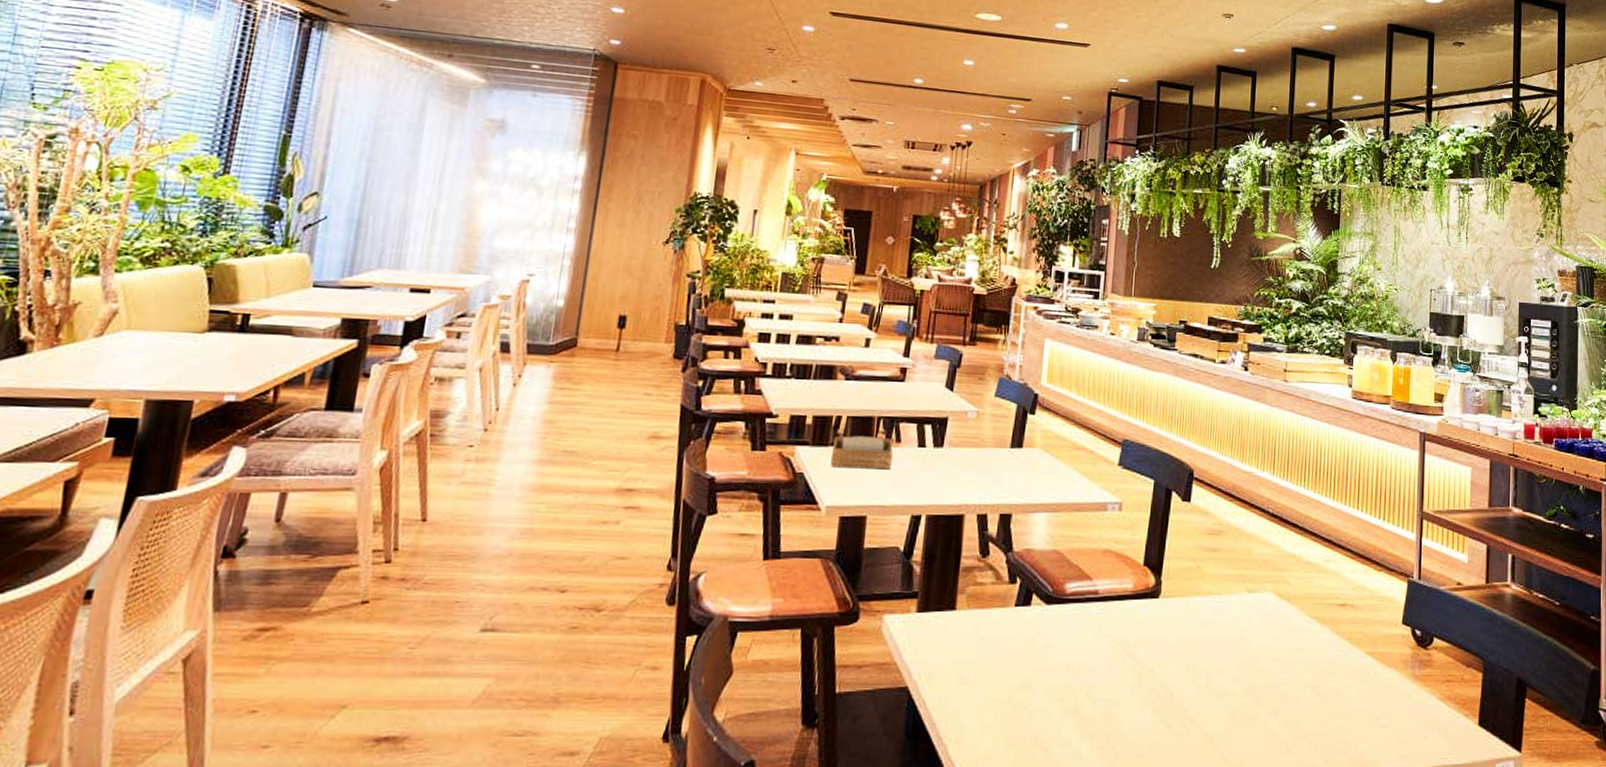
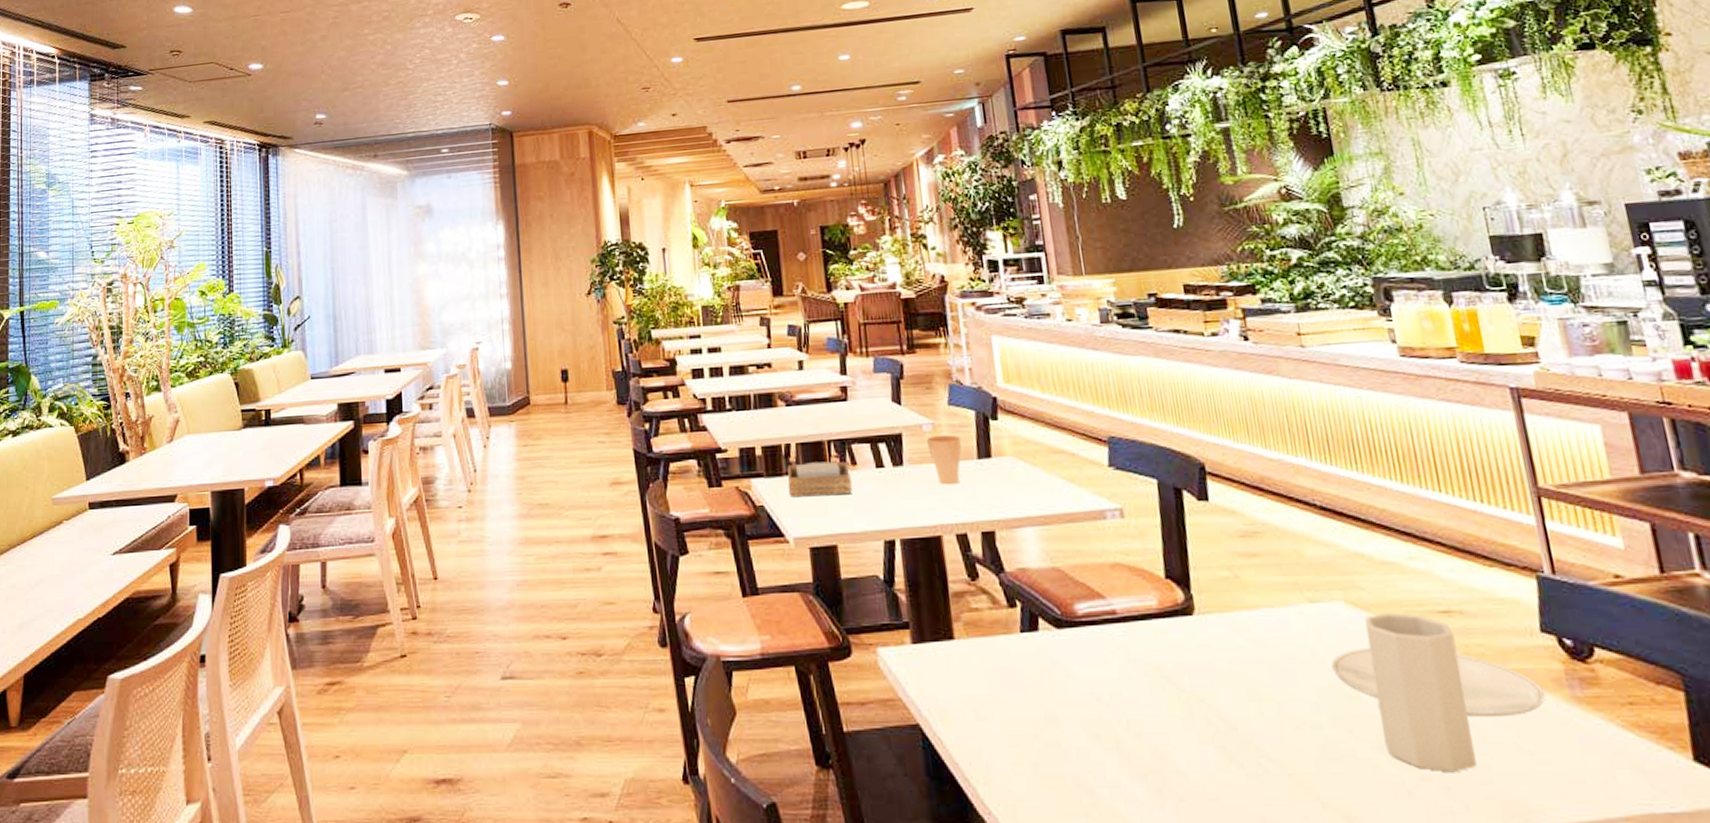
cup: none [969,422,1000,469] -> present [927,434,962,485]
plate: none [1254,631,1396,690] -> present [1331,647,1546,718]
cup: none [1279,604,1344,734] -> present [1364,613,1477,773]

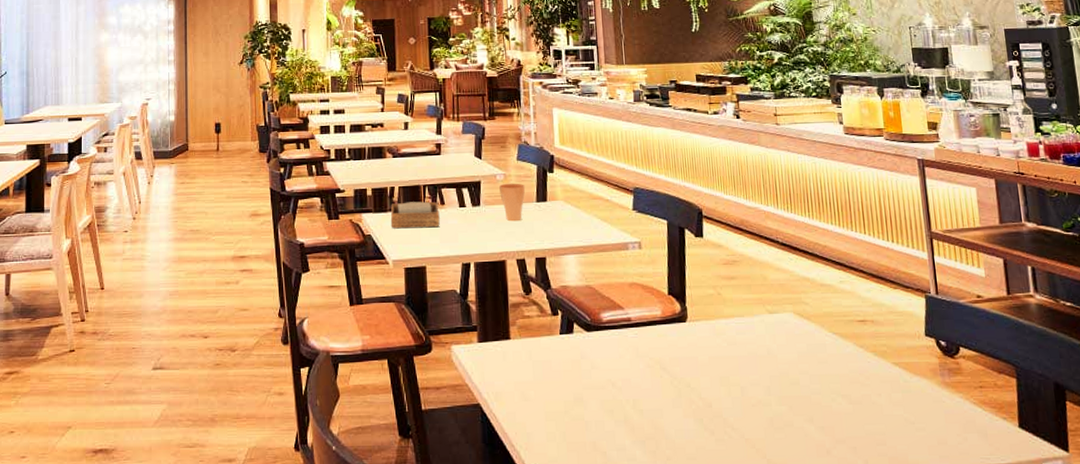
plate: present [1331,647,1546,718] -> none [781,346,926,398]
cup: present [1364,613,1477,773] -> none [806,321,875,437]

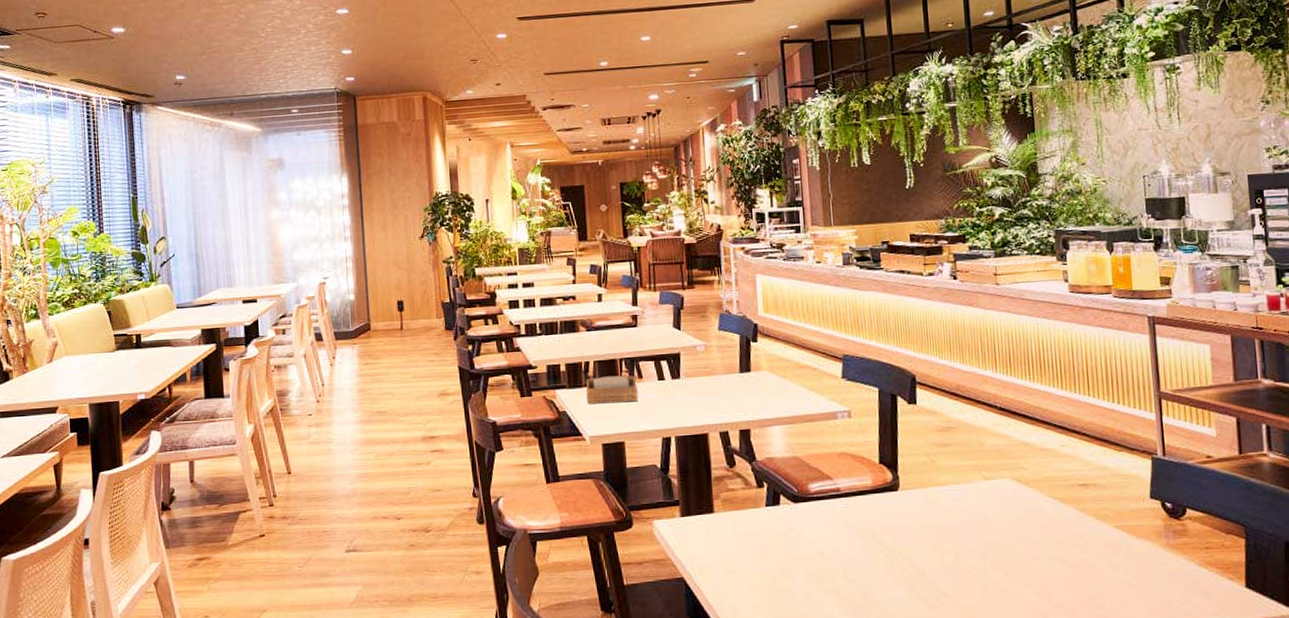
cup: present [499,183,526,222] -> none [700,353,728,394]

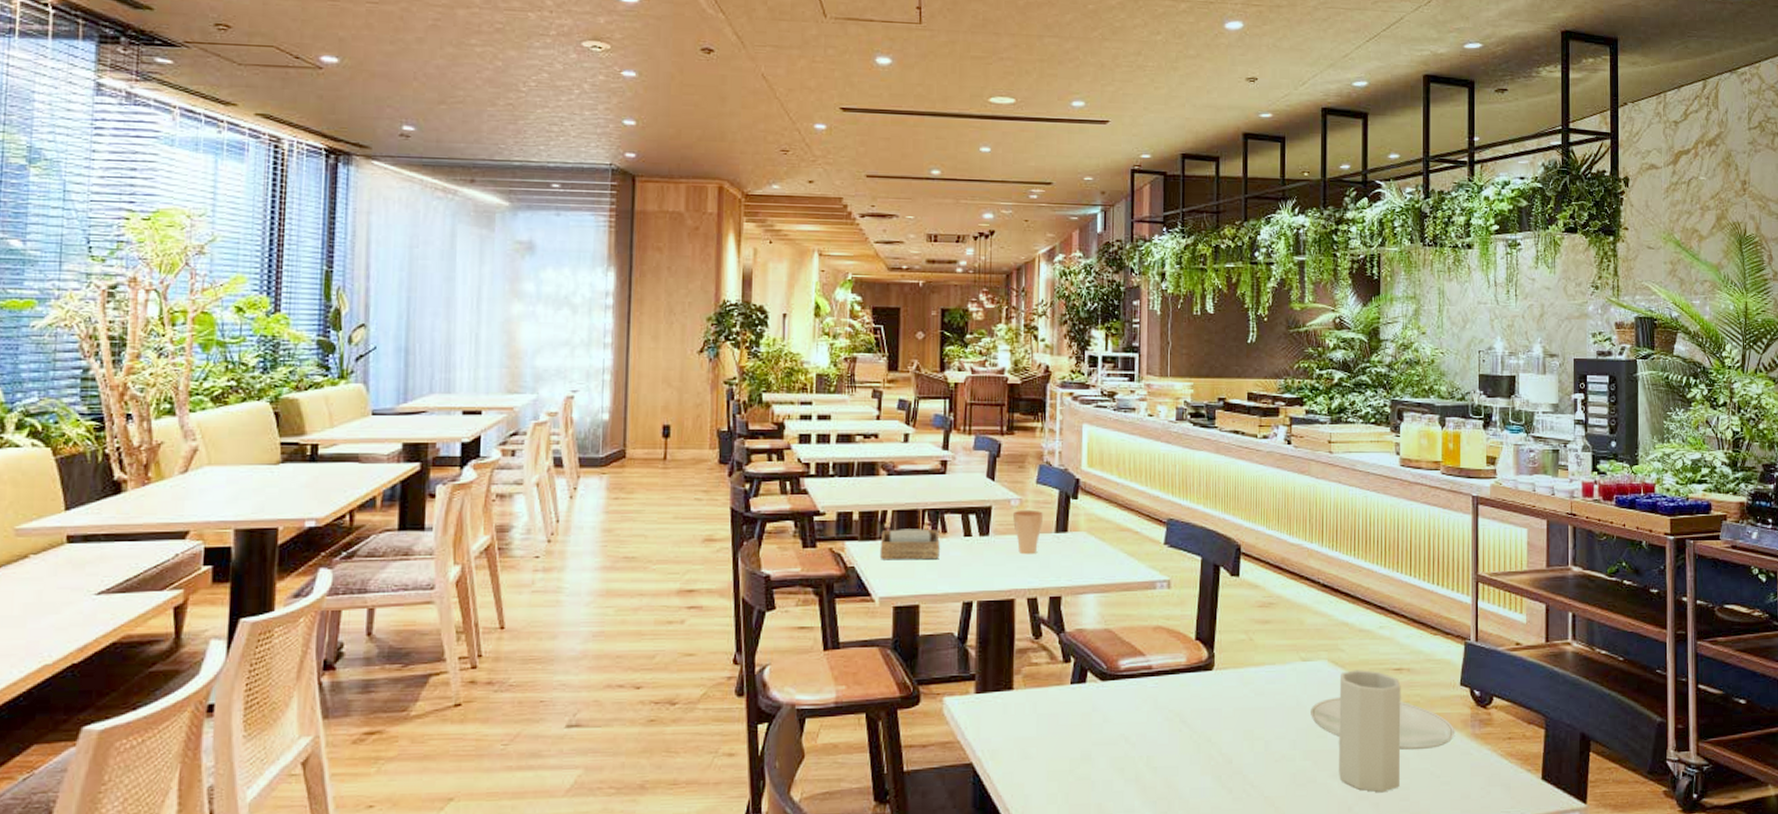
cup: none [700,353,728,394] -> present [1013,509,1044,555]
plate: none [998,512,1149,561] -> present [1311,696,1455,750]
cup: none [1024,486,1095,601] -> present [1339,670,1401,793]

